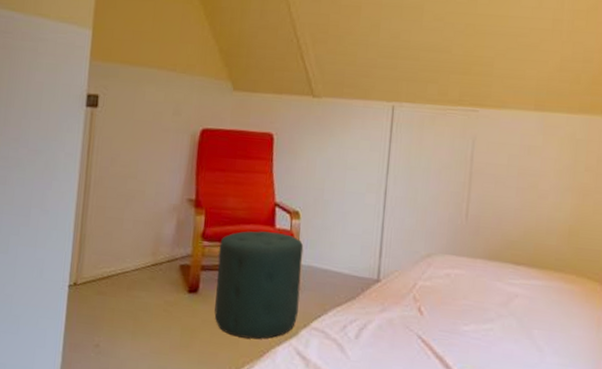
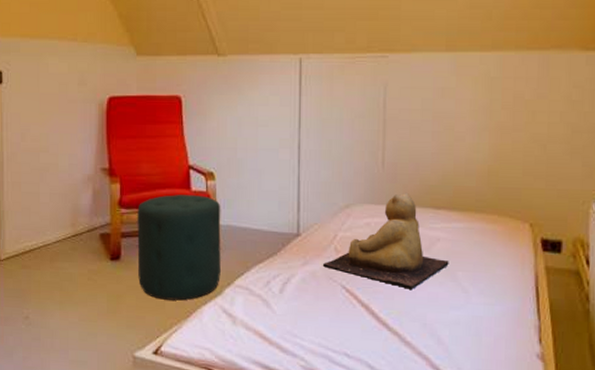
teddy bear: none [401,247,526,344] -> present [323,193,449,289]

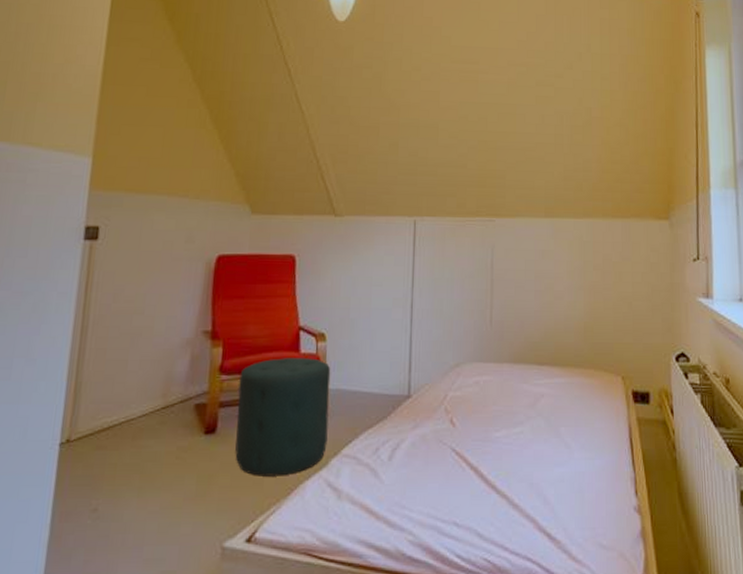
teddy bear: present [323,193,449,289] -> none [433,351,553,448]

